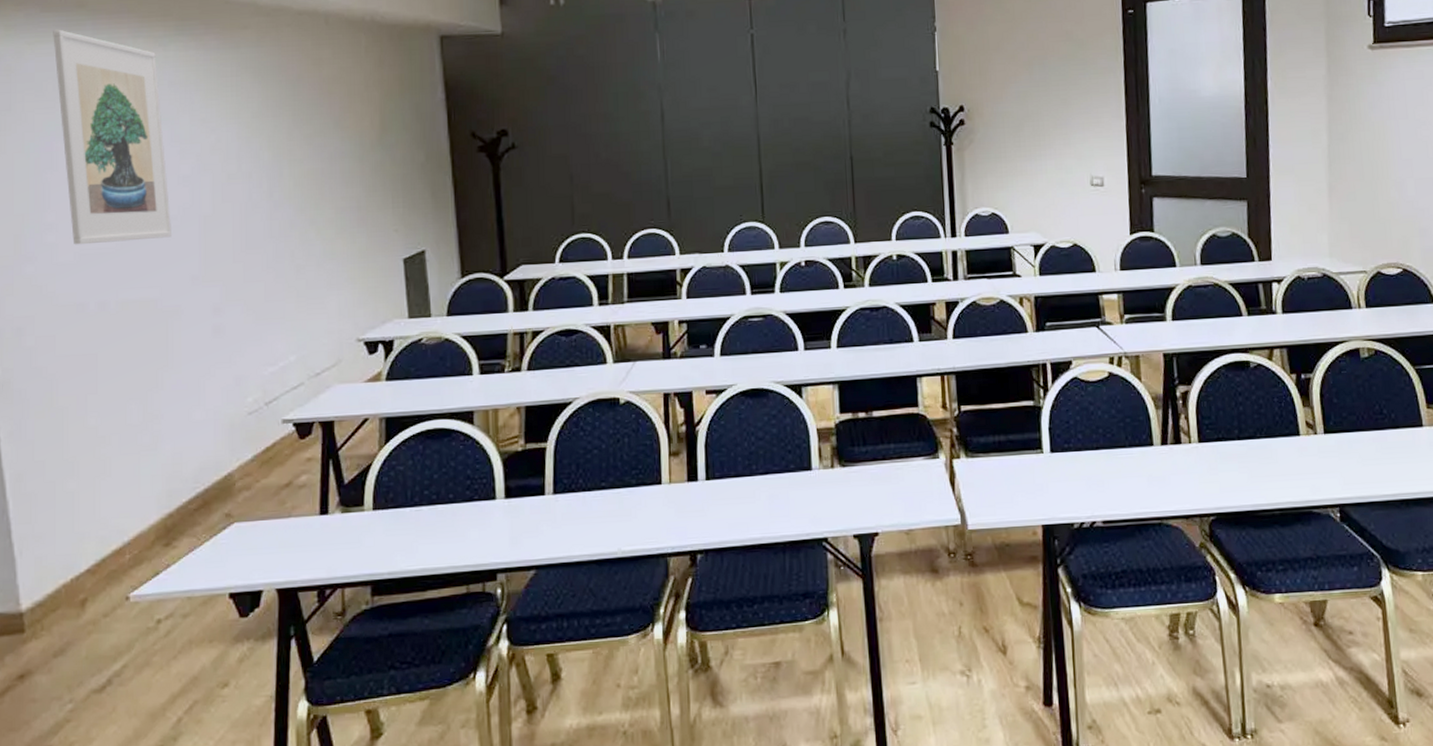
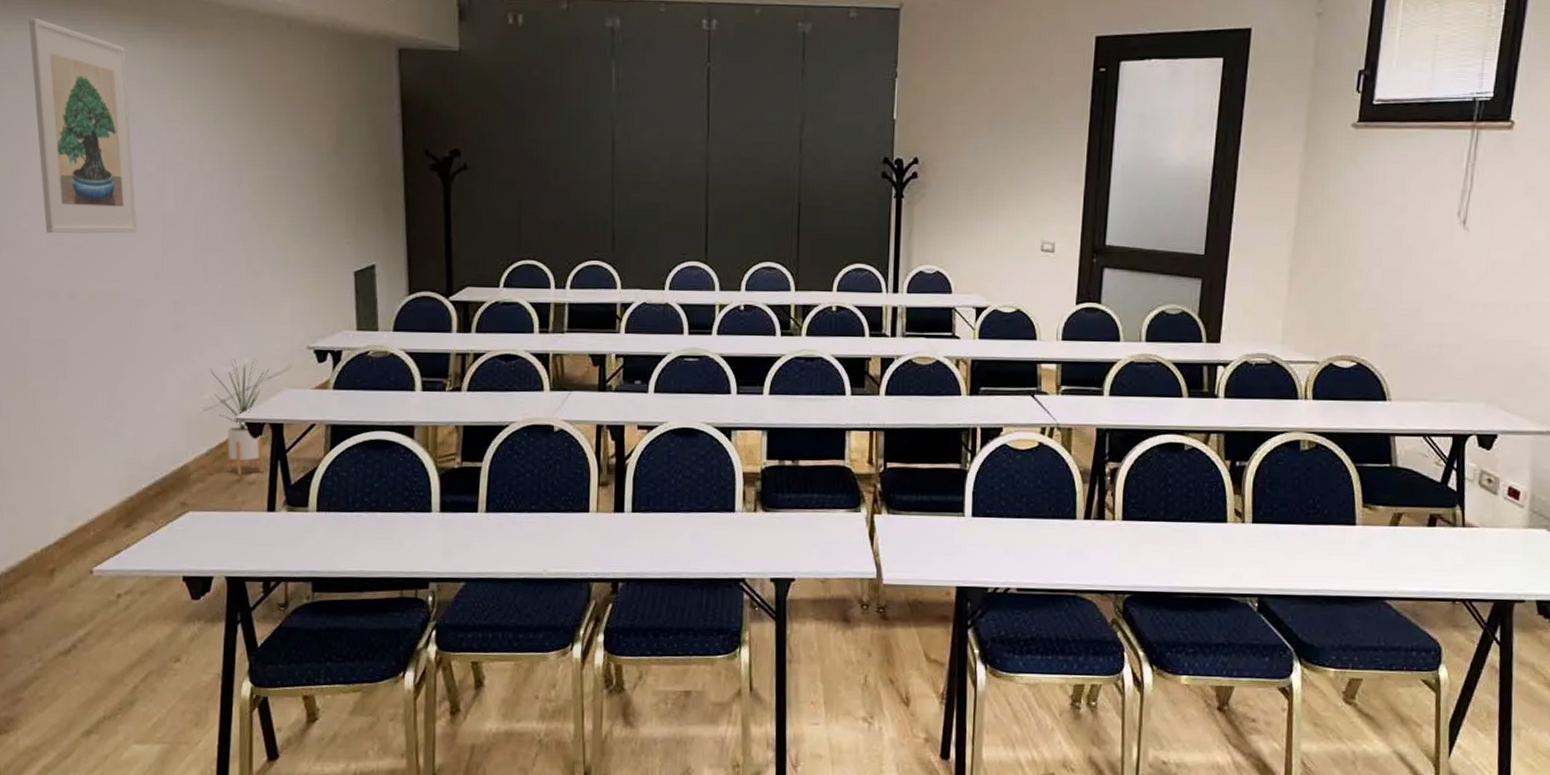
house plant: none [254,355,318,480] -> present [210,358,270,476]

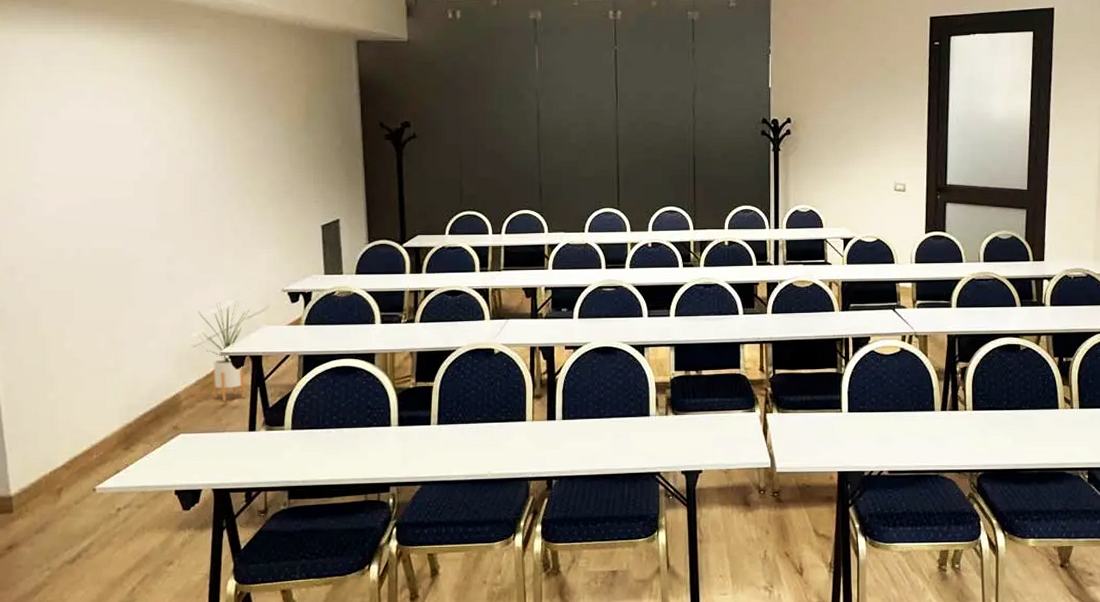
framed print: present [29,17,137,234] -> none [42,22,135,202]

